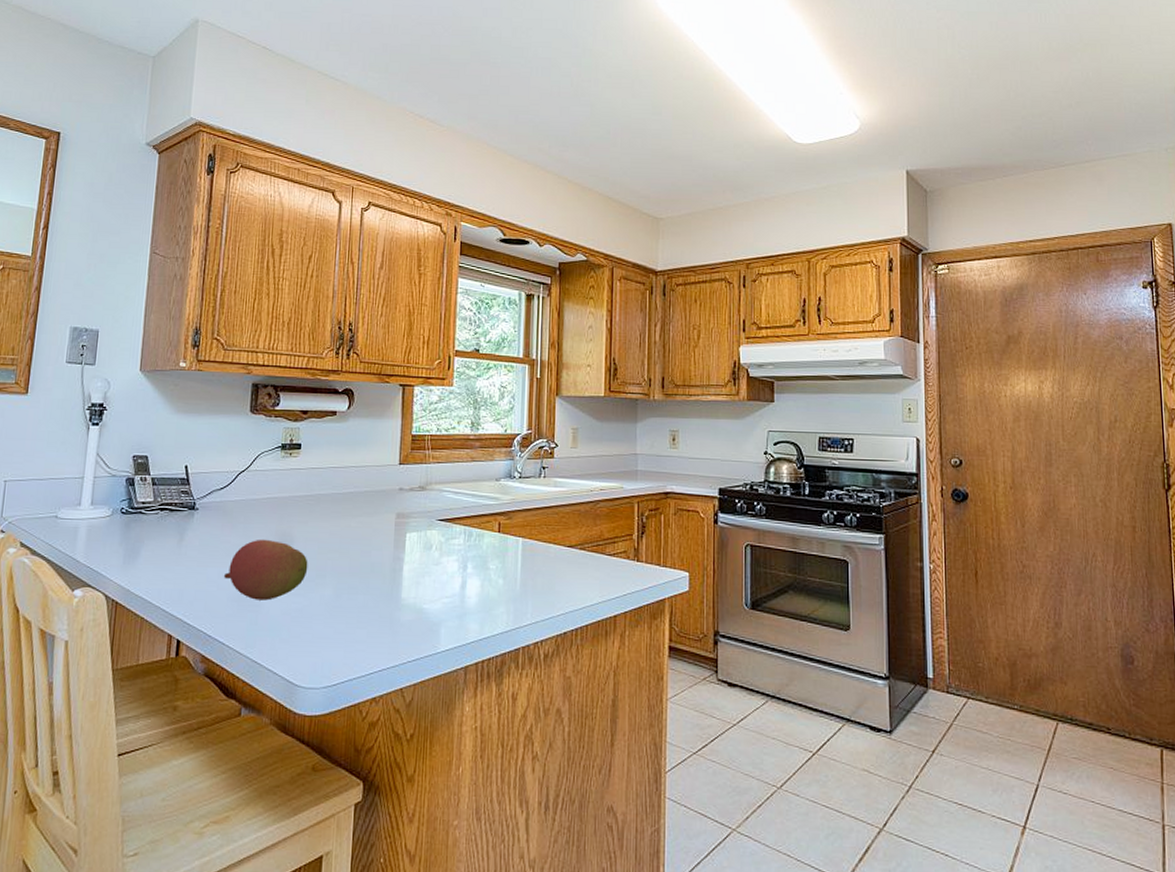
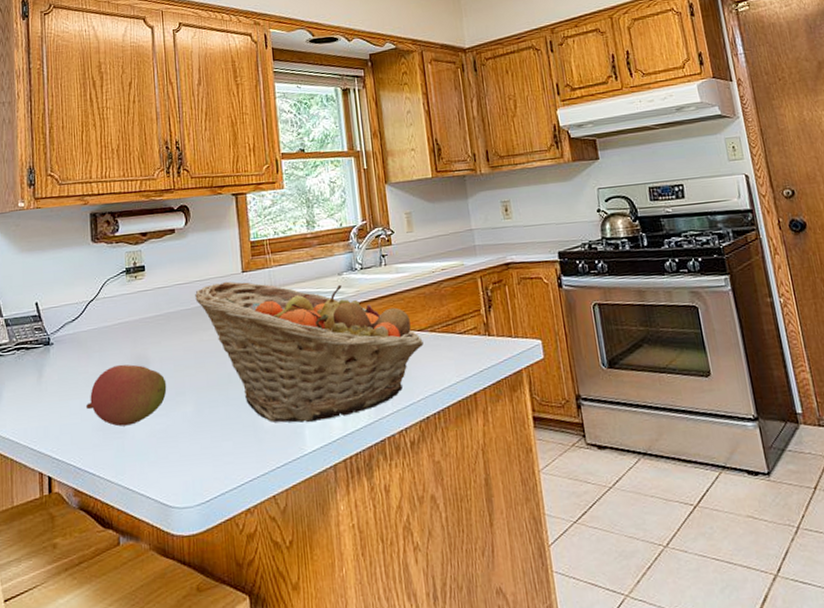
fruit basket: none [348,471,571,622] -> present [195,281,423,423]

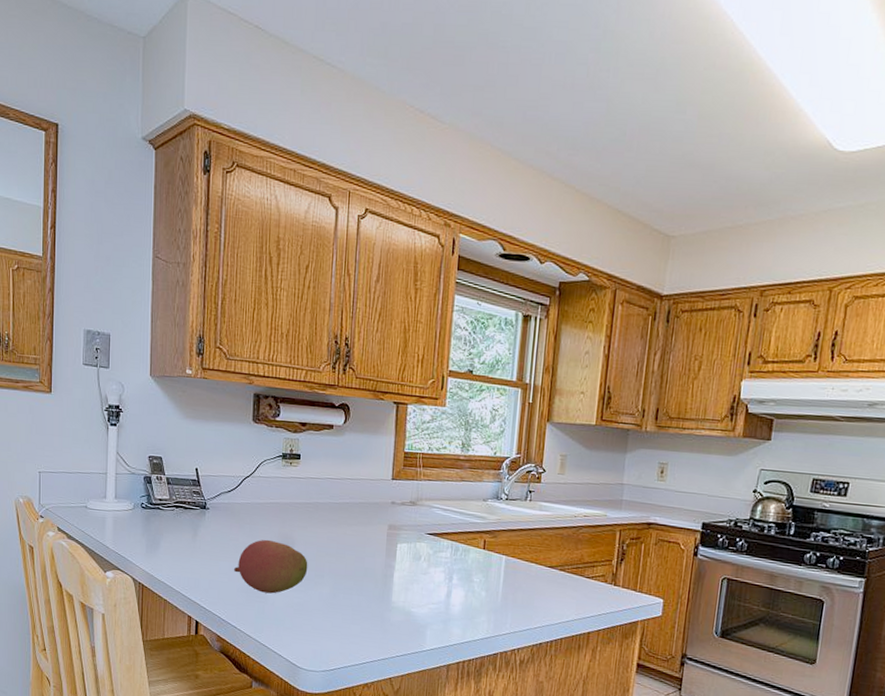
fruit basket: present [195,281,423,423] -> none [344,484,551,627]

